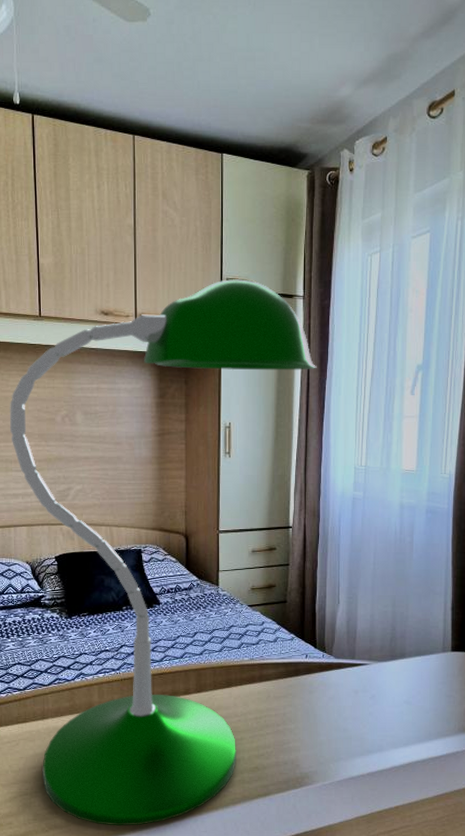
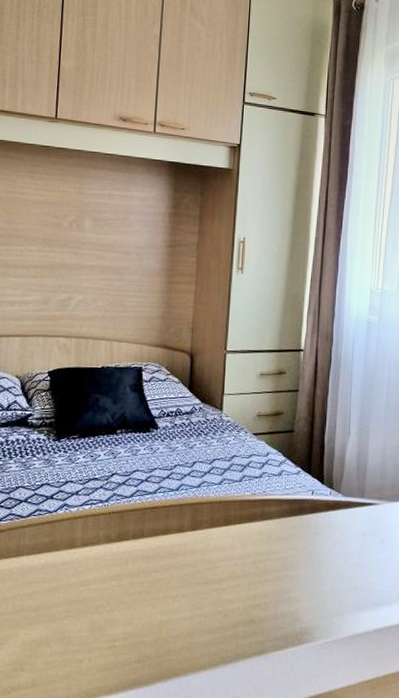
desk lamp: present [9,279,317,826] -> none [10,94,336,688]

